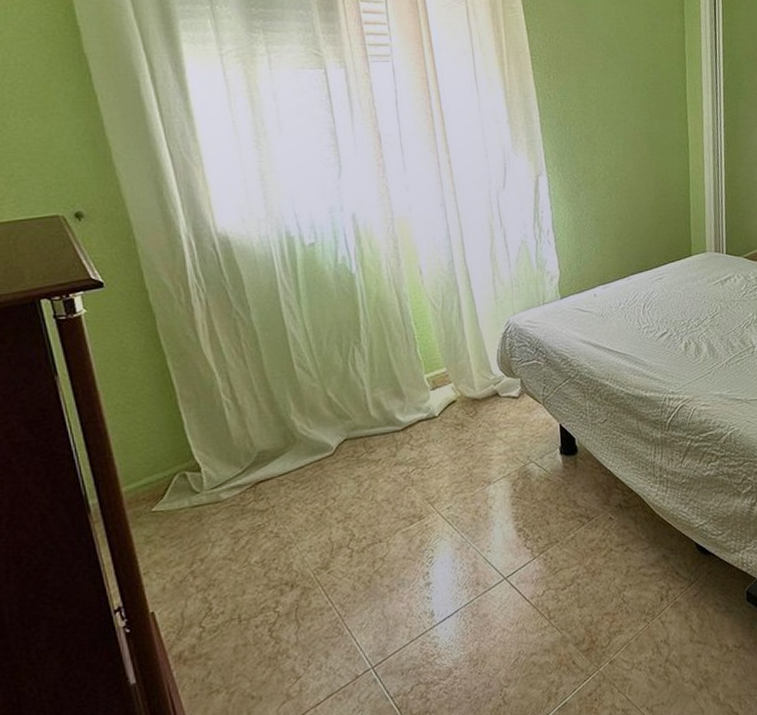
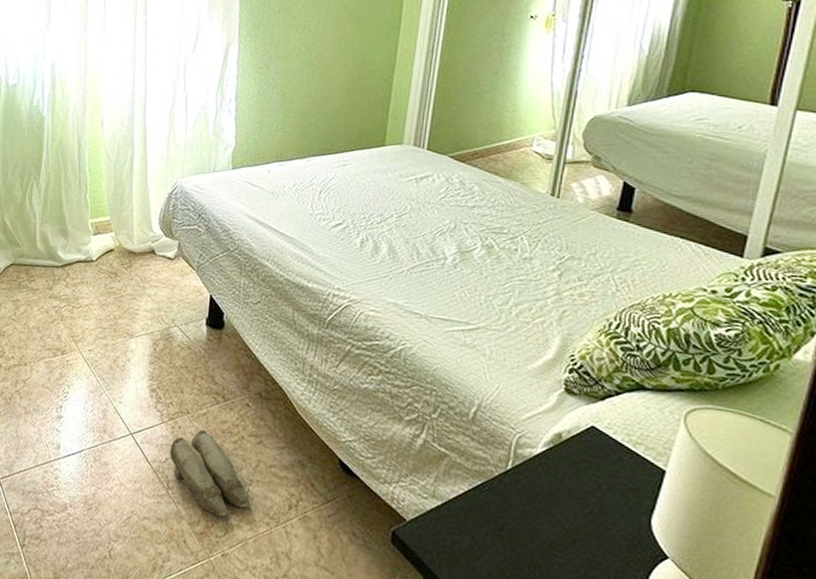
slippers: none [546,553,628,629] -> present [170,429,251,518]

